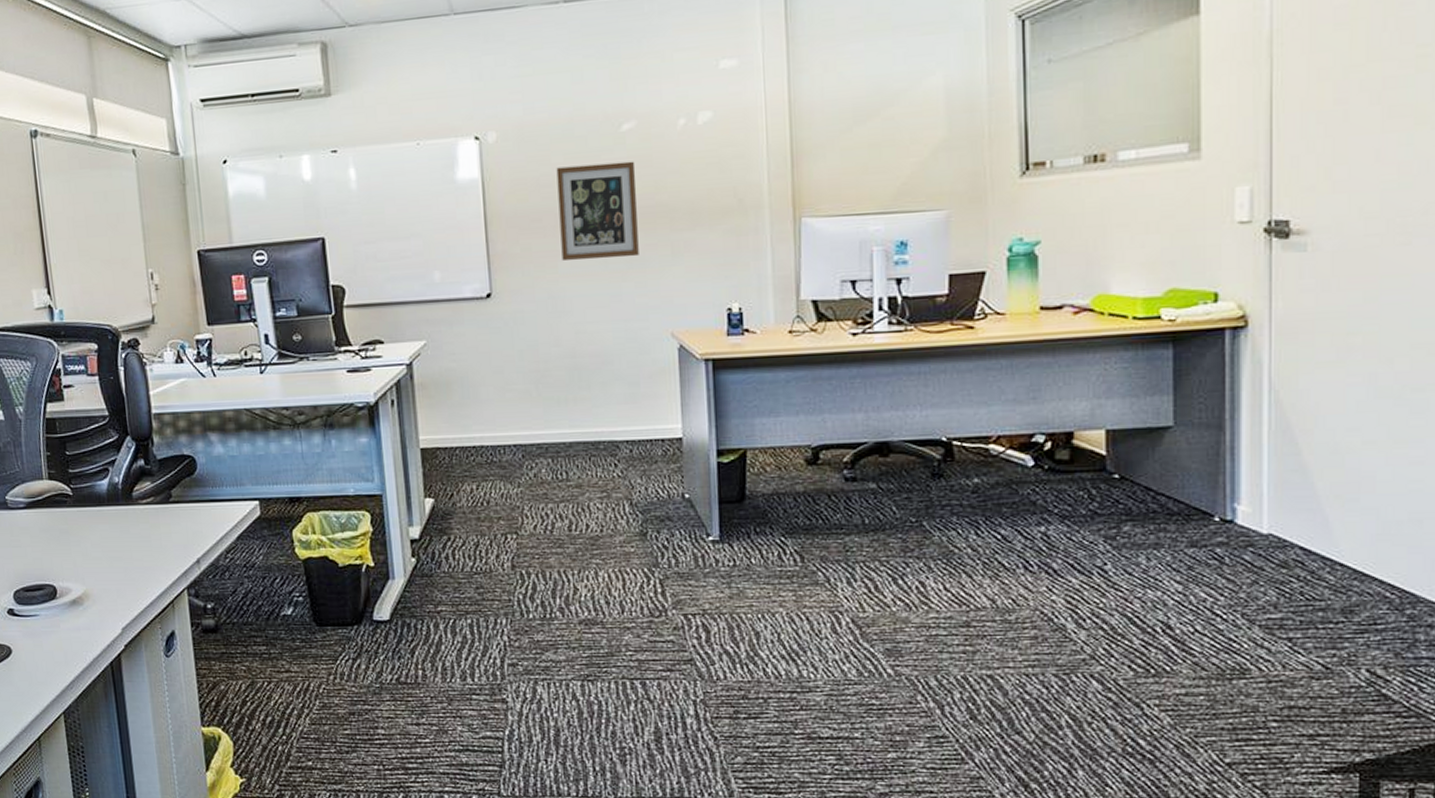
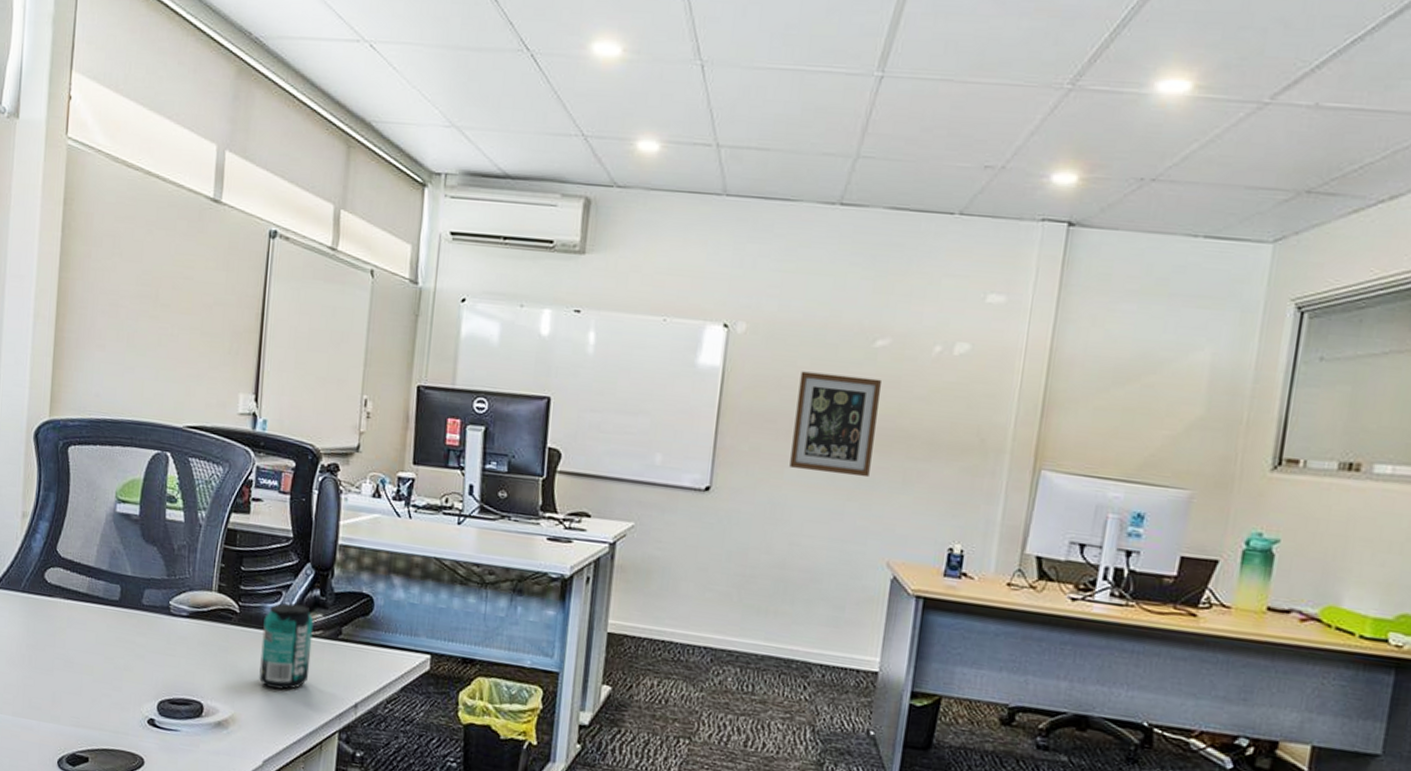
beverage can: none [96,476,149,559] -> present [259,603,314,690]

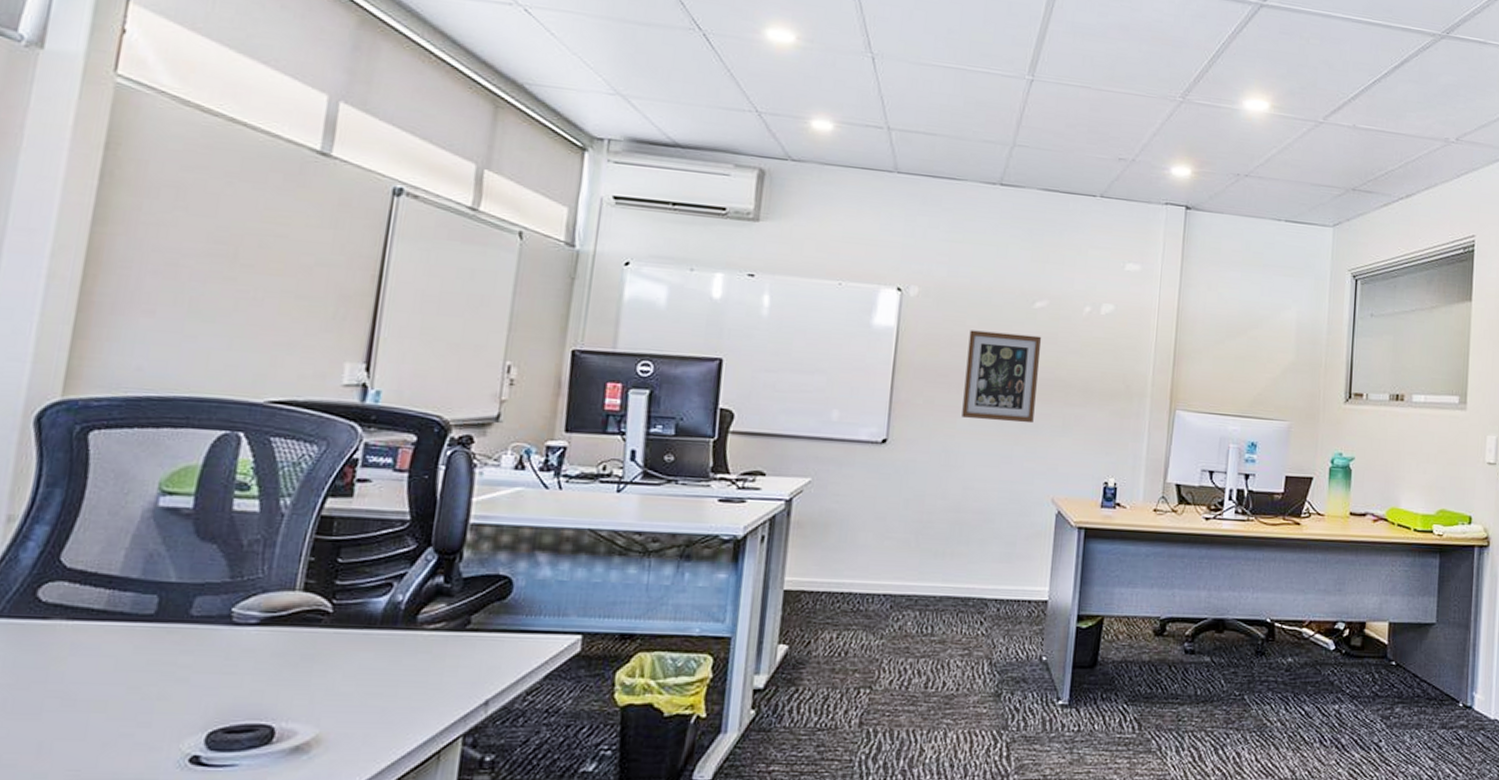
beverage can: present [259,603,314,690] -> none [357,595,434,696]

